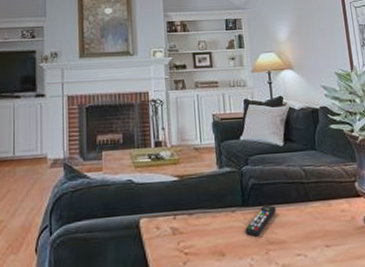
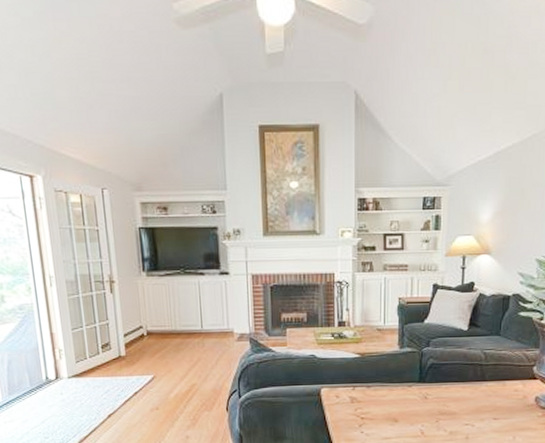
remote control: present [245,204,276,237] -> none [419,382,451,408]

